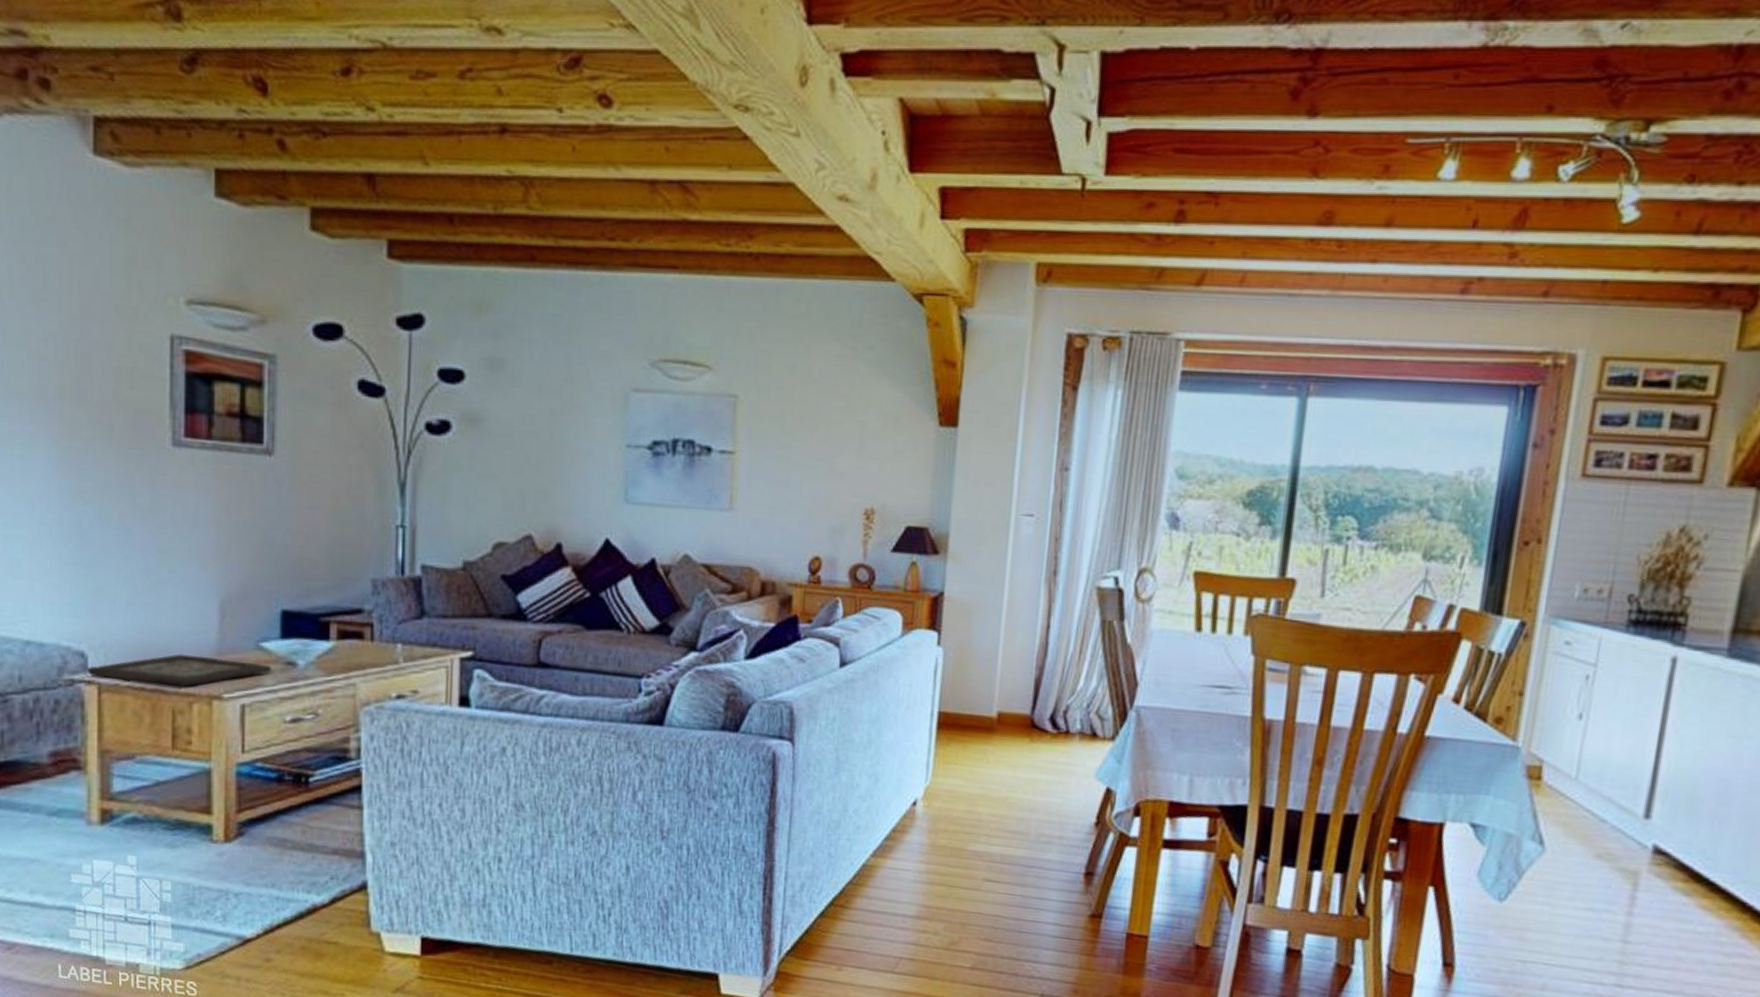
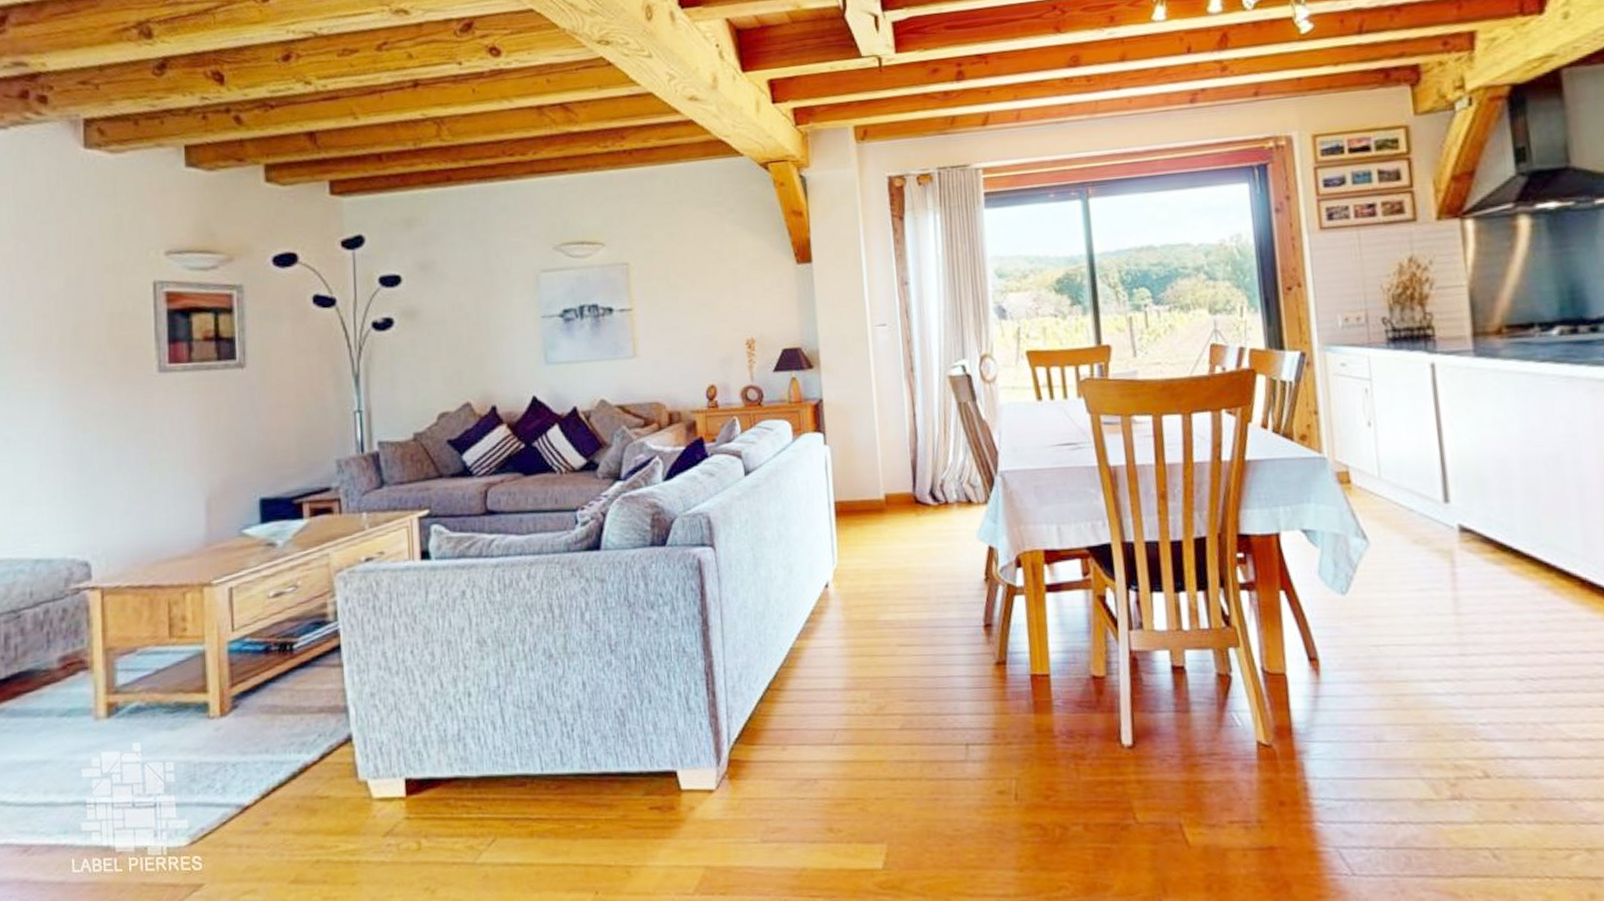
decorative tray: present [87,654,271,688] -> none [91,548,254,583]

